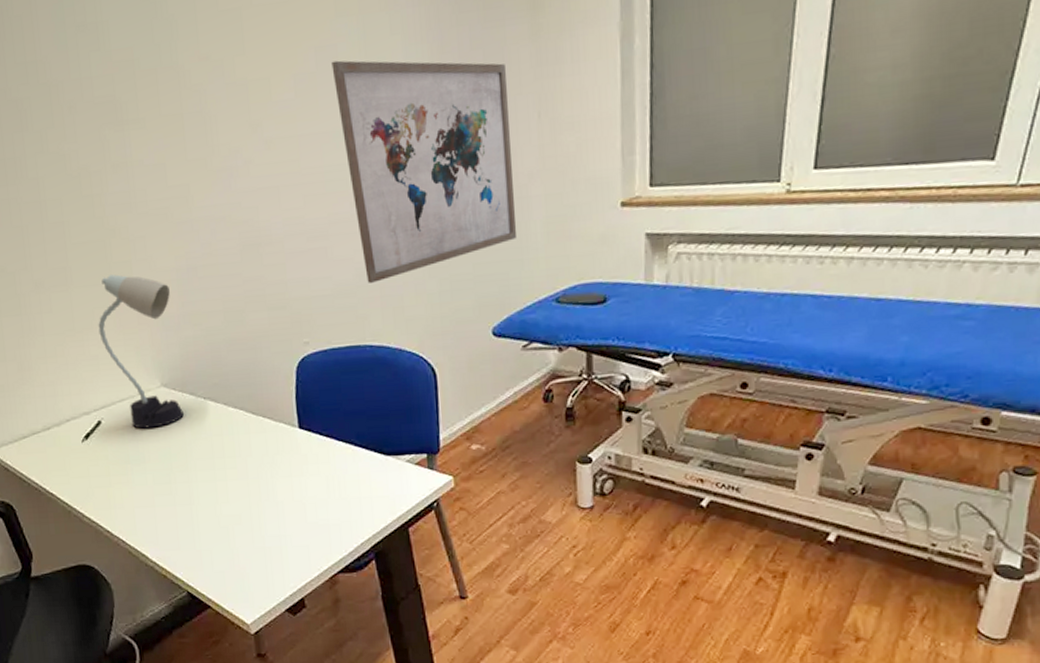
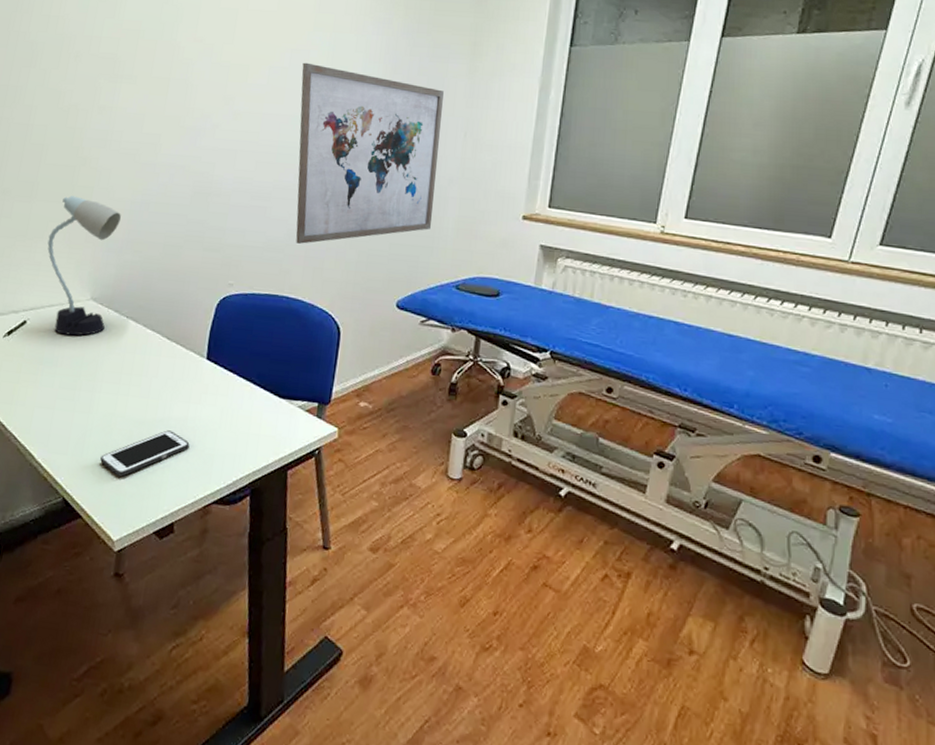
cell phone: none [214,508,302,562] -> present [100,430,190,477]

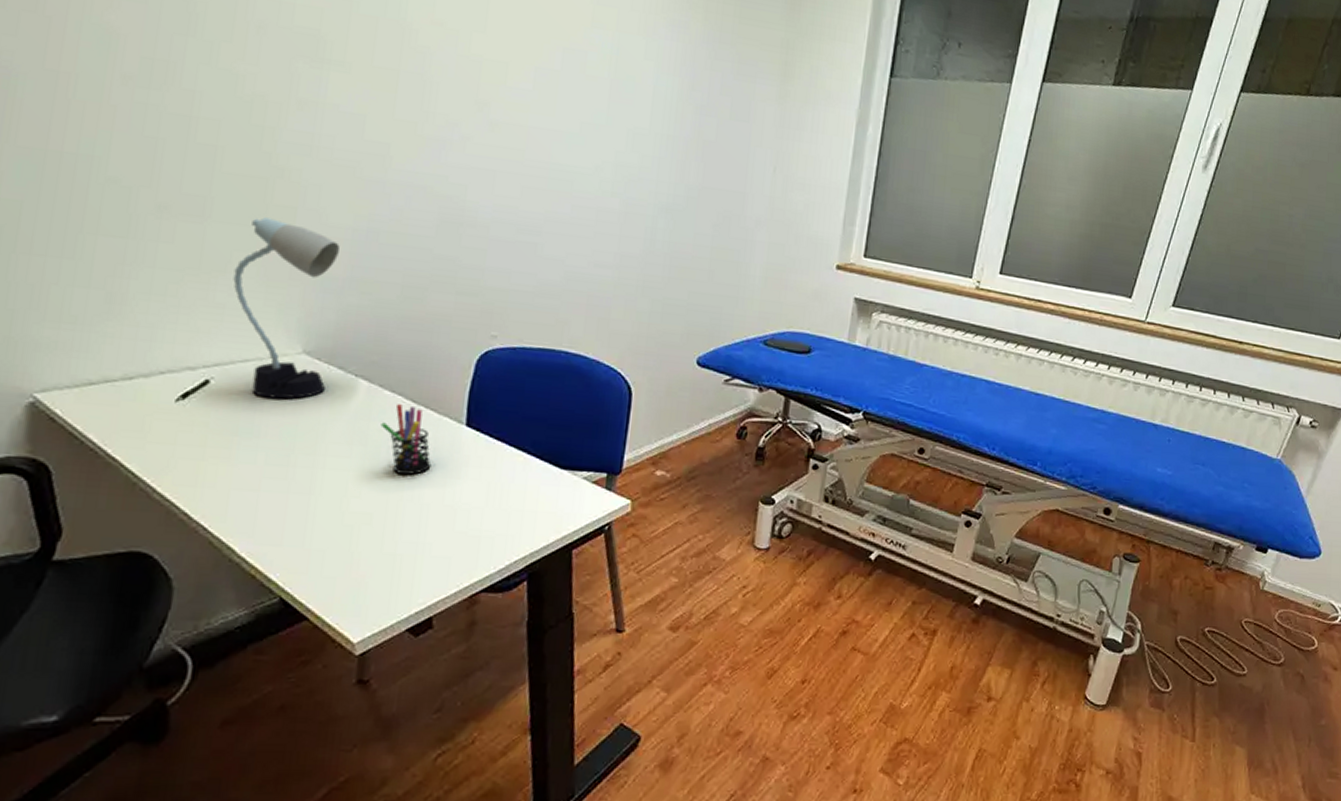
cell phone: present [100,430,190,477] -> none [329,511,449,568]
pen holder: none [143,341,179,400] -> present [380,404,432,475]
wall art: present [296,62,444,244] -> none [575,66,750,290]

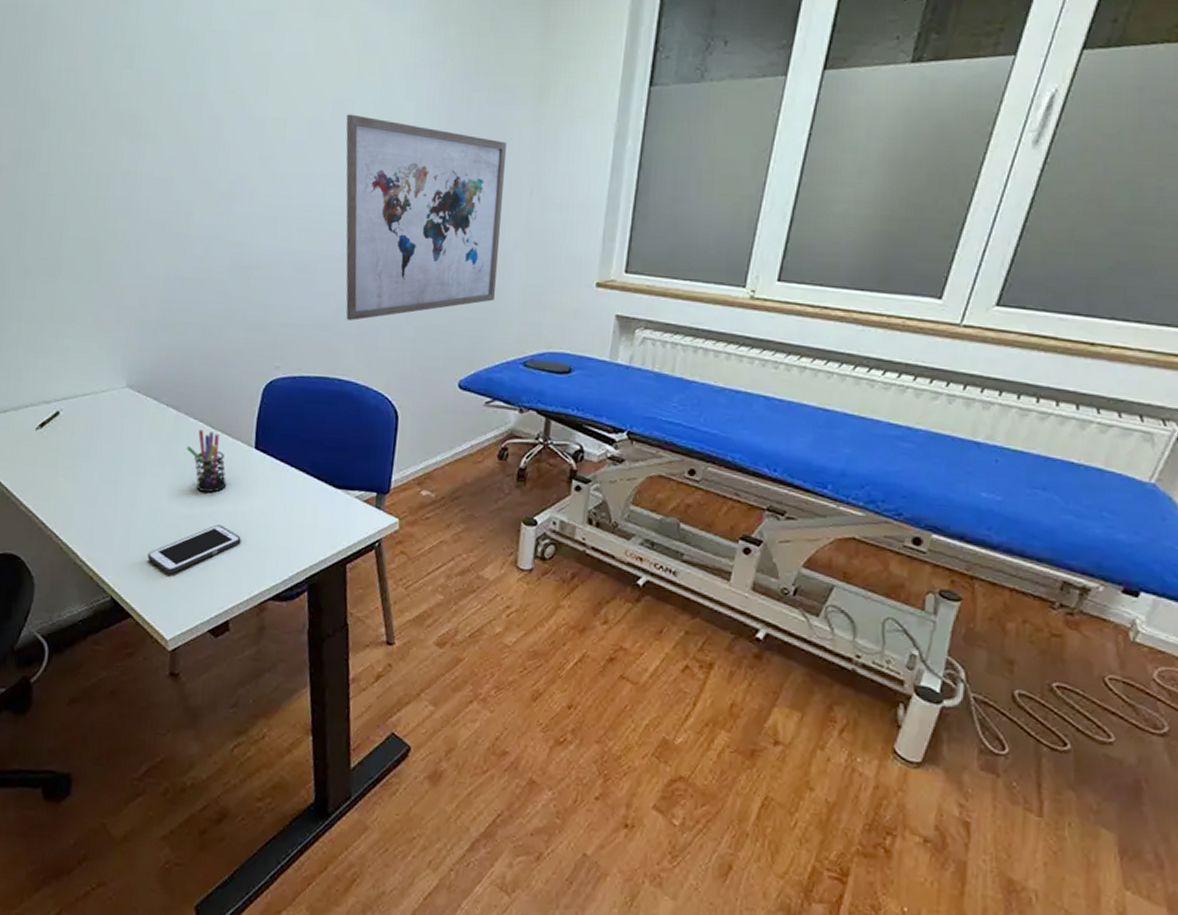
desk lamp: present [233,217,340,400] -> none [76,273,154,427]
cell phone: none [329,511,449,568] -> present [148,525,241,574]
wall art: none [575,66,750,290] -> present [346,114,506,321]

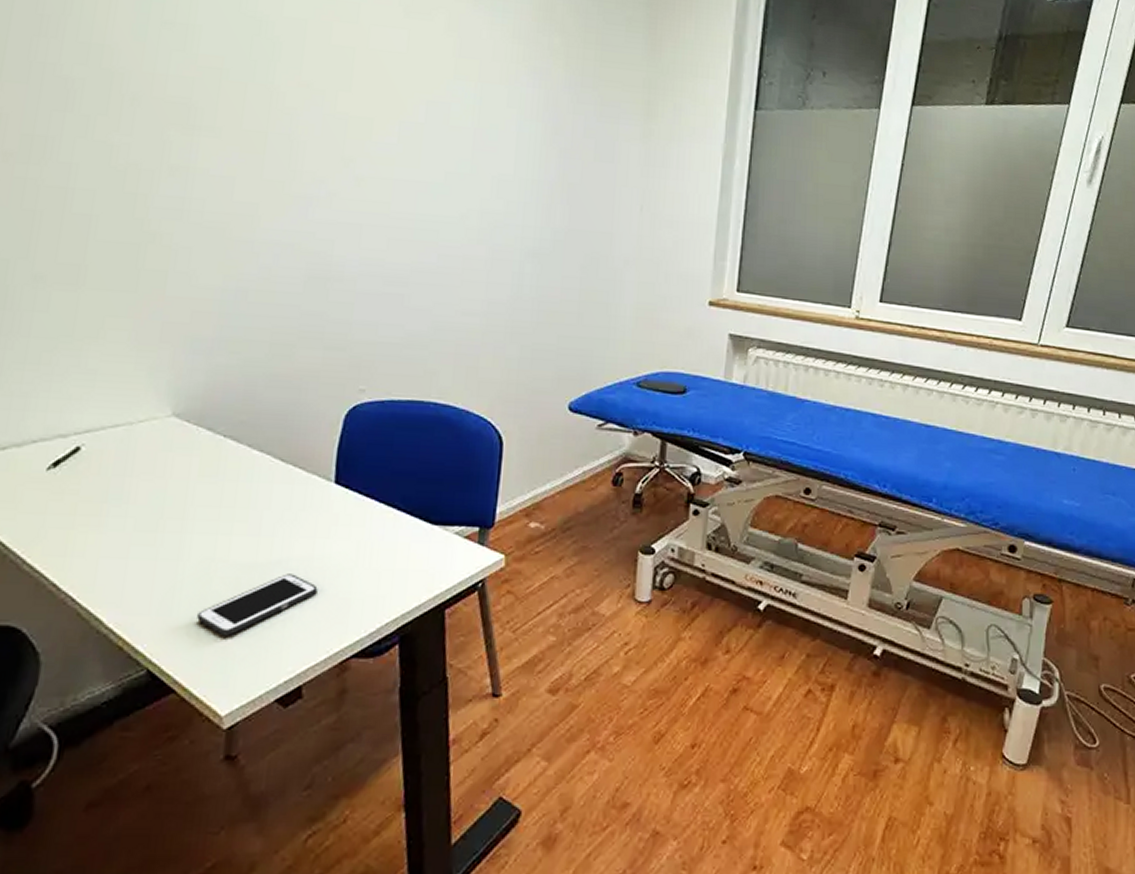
pen holder: present [186,430,227,493] -> none [249,464,300,536]
wall art: present [346,114,506,321] -> none [441,117,615,339]

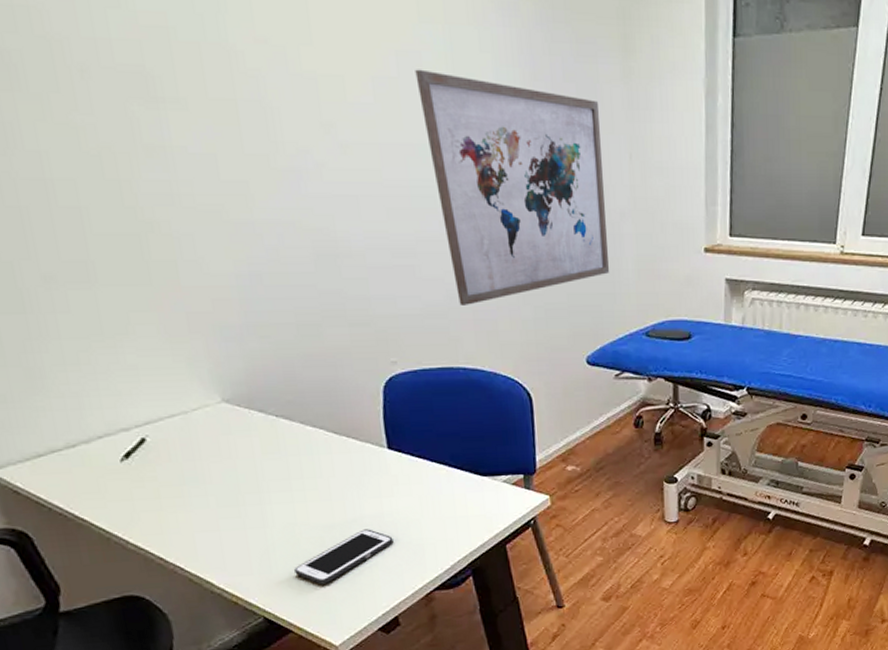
wall art: none [441,117,615,339] -> present [415,69,609,305]

